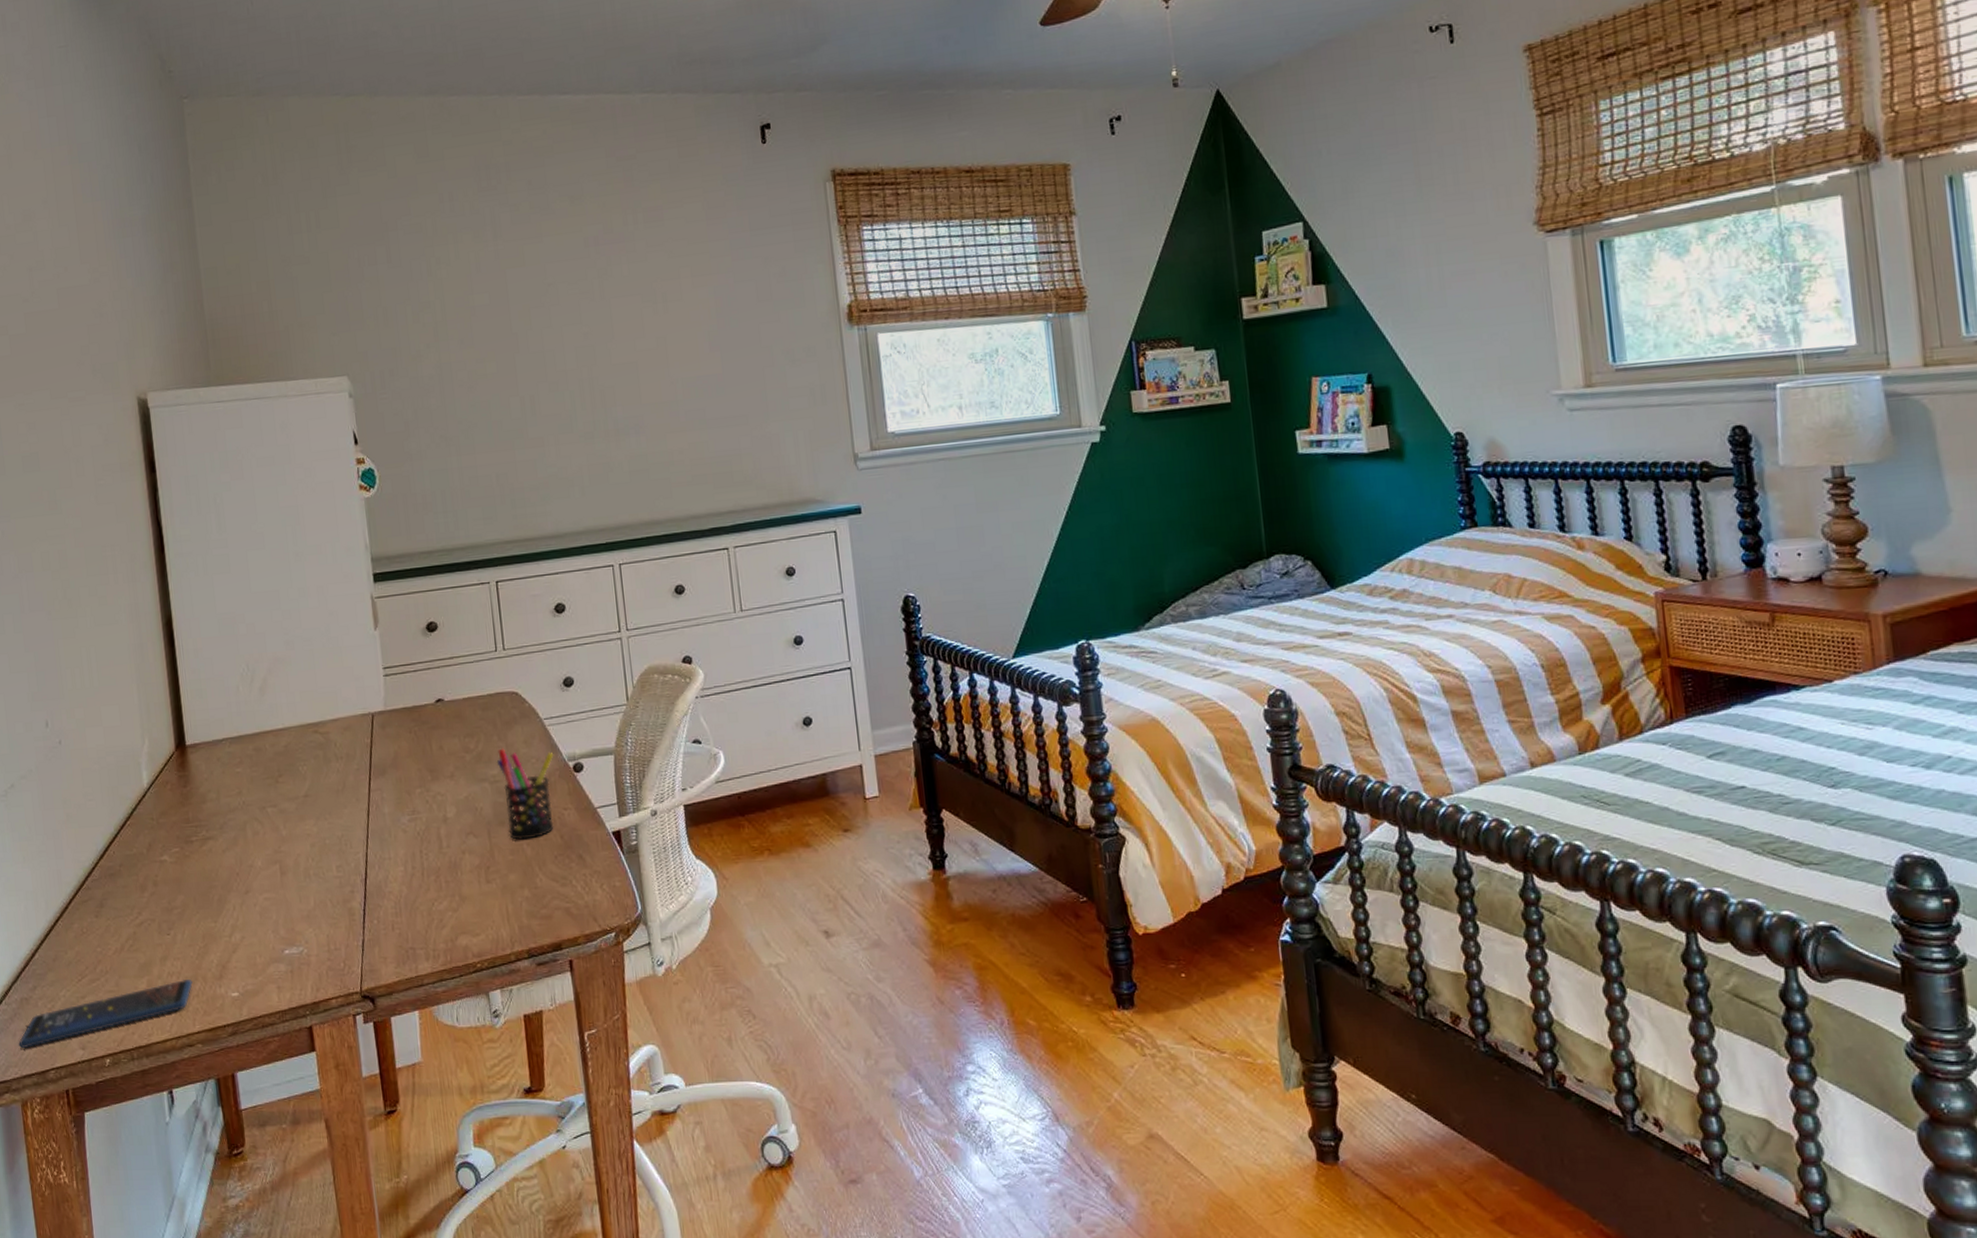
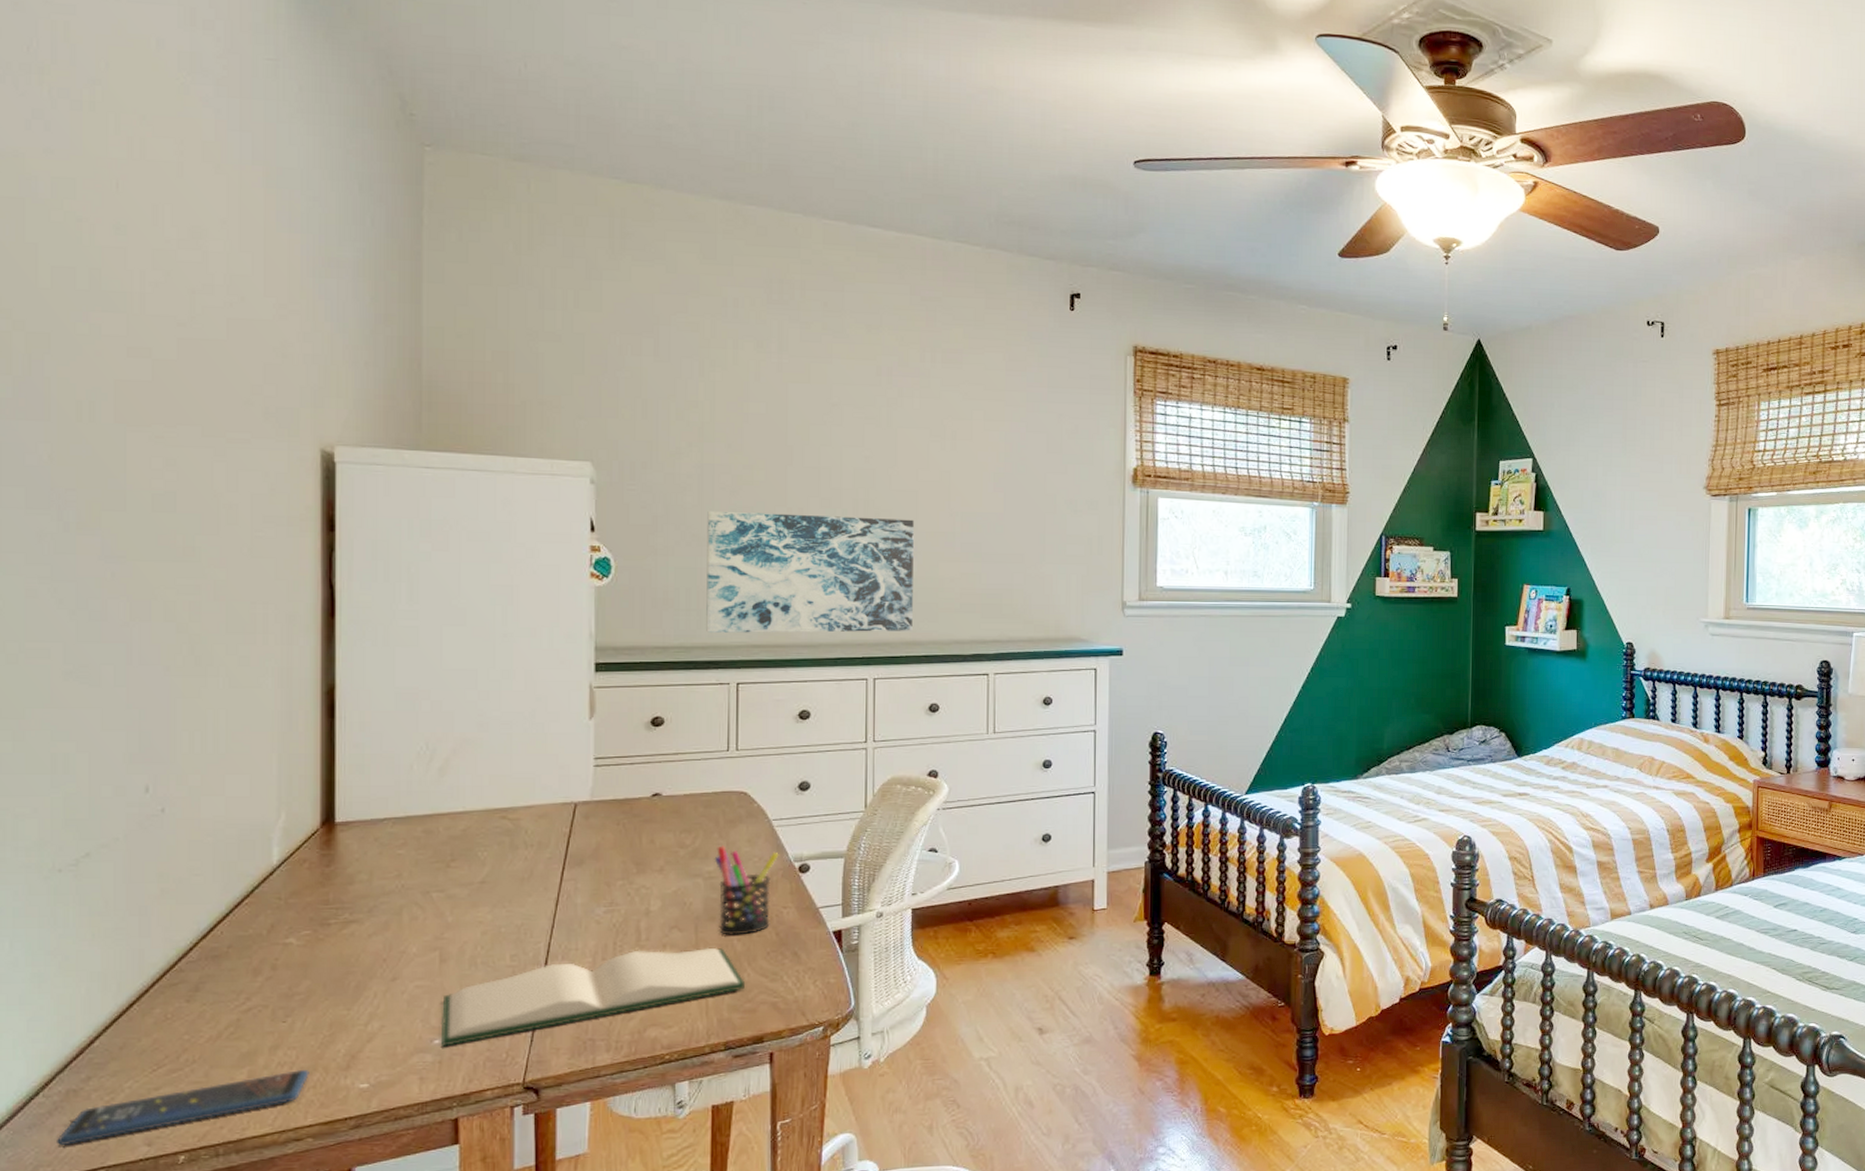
hardback book: none [286,853,539,956] -> present [440,947,745,1047]
wall art: none [450,392,650,534] -> present [706,510,914,634]

